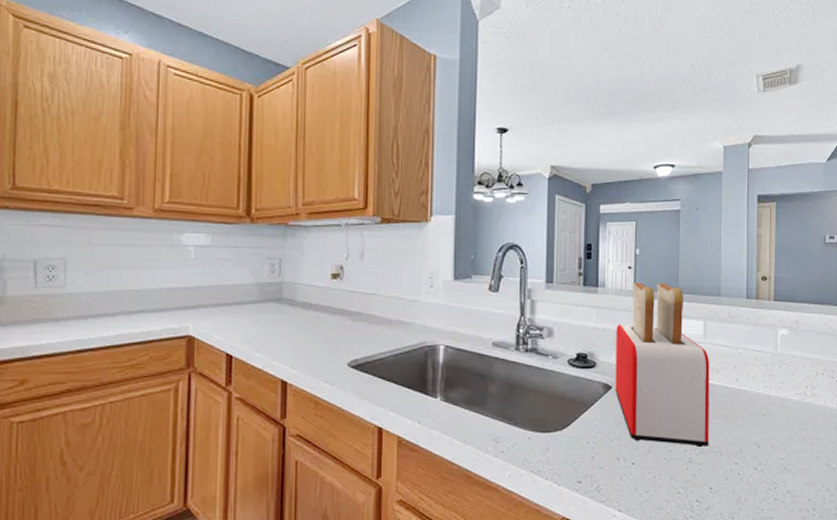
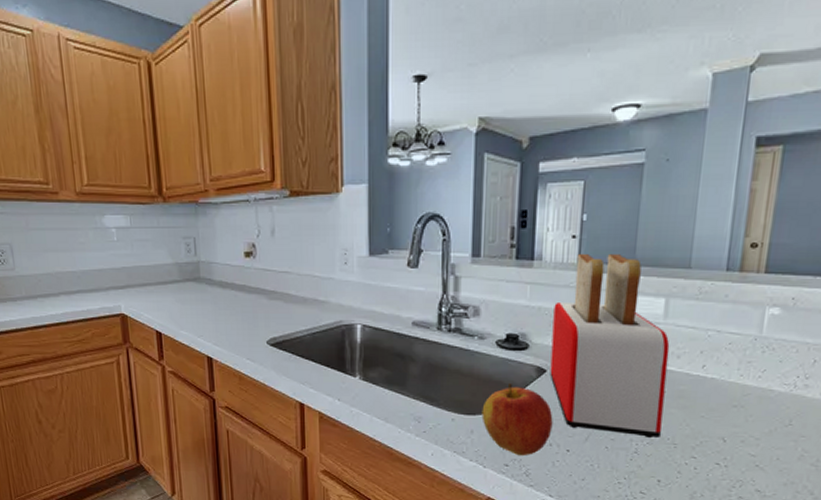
apple: none [556,400,619,472] -> present [481,383,553,456]

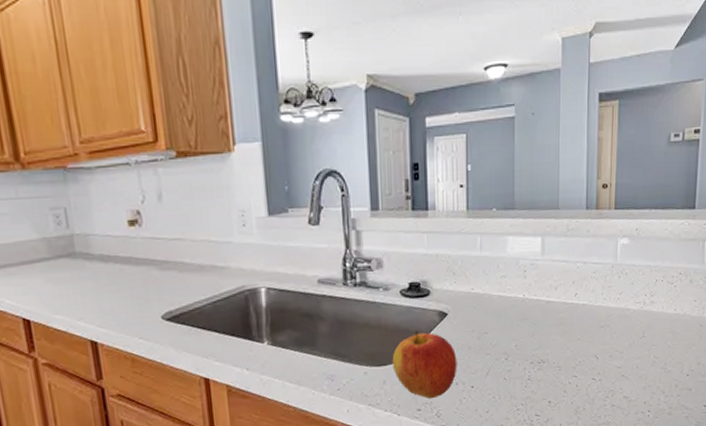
toaster: present [550,254,670,439] -> none [449,200,548,365]

